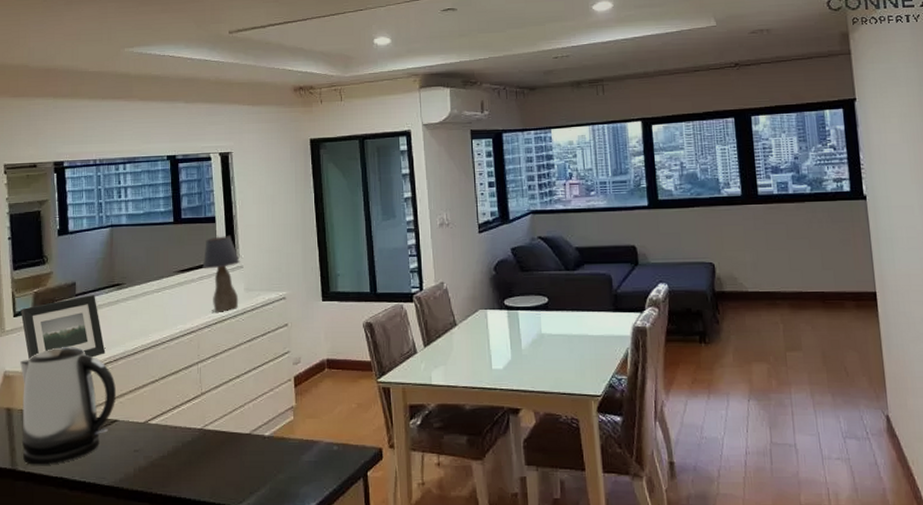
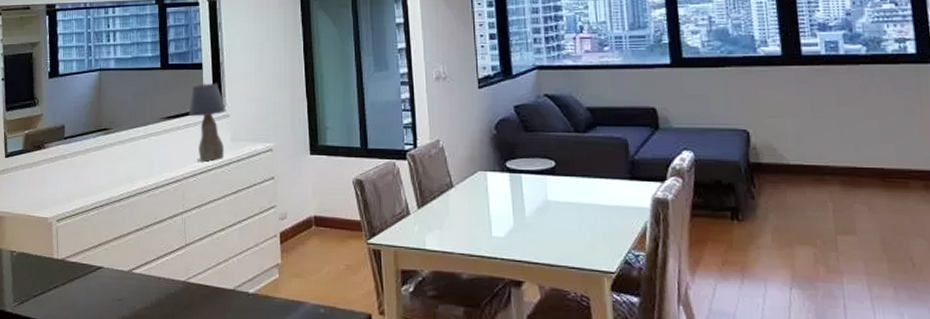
picture frame: present [20,294,106,360] -> none [12,138,92,202]
kettle: present [20,347,117,465] -> none [10,190,102,308]

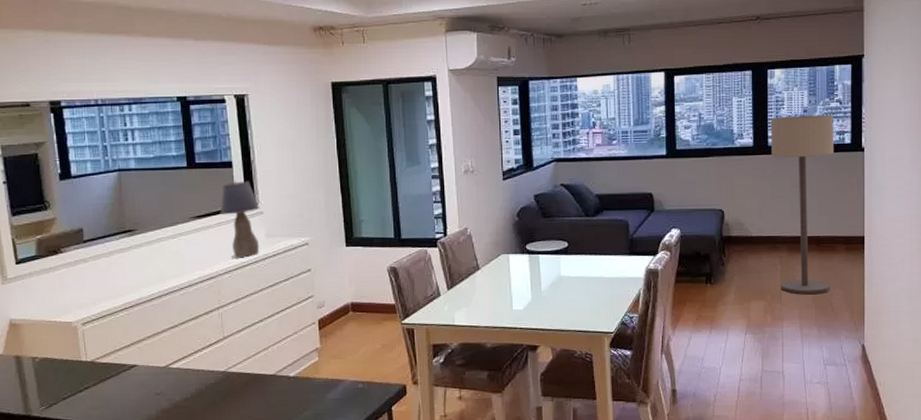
floor lamp: none [801,19,907,244] -> present [770,115,833,295]

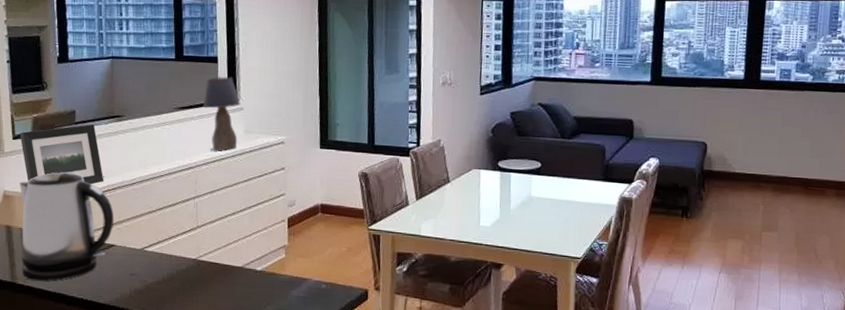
picture frame: none [23,240,120,308] -> present [20,123,104,185]
kettle: none [27,294,134,410] -> present [19,172,115,281]
floor lamp: present [770,115,833,295] -> none [761,50,834,239]

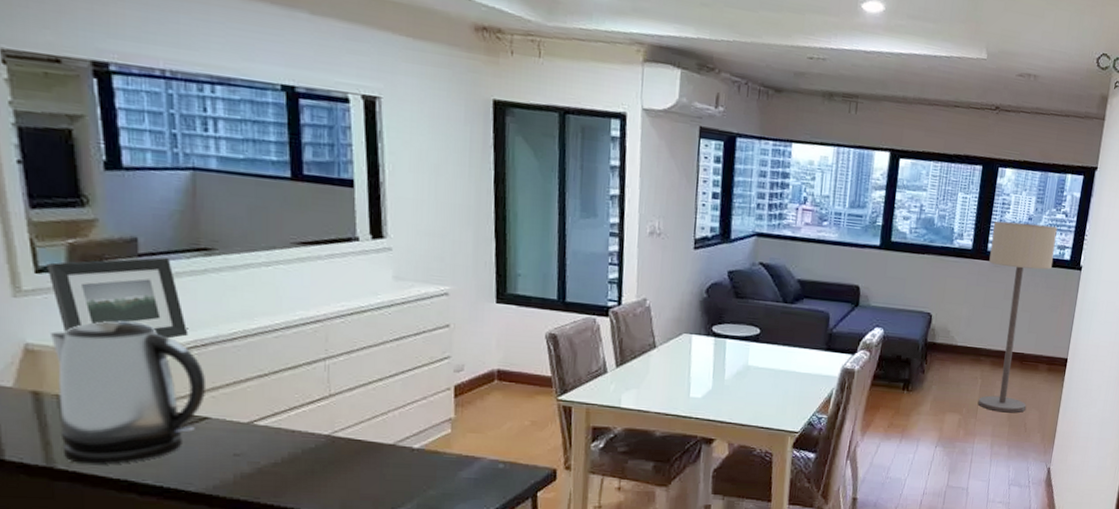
table lamp: present [203,75,241,152] -> none [333,204,388,302]
floor lamp: none [761,50,834,239] -> present [977,220,1058,413]

